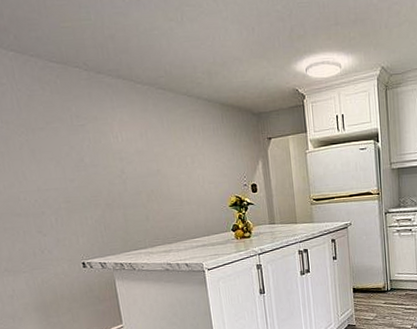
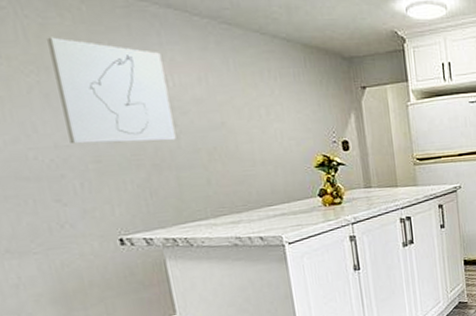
wall art: none [33,105,124,188] -> present [47,37,177,144]

